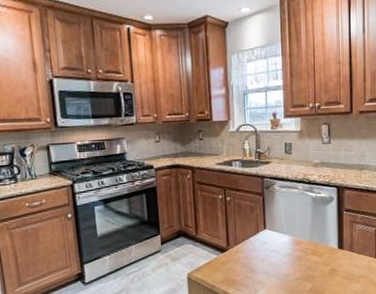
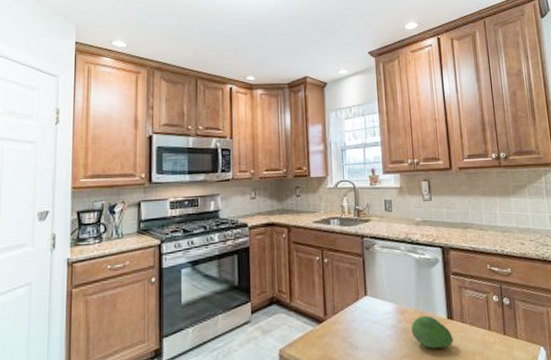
fruit: none [305,245,342,273] -> present [411,315,453,349]

